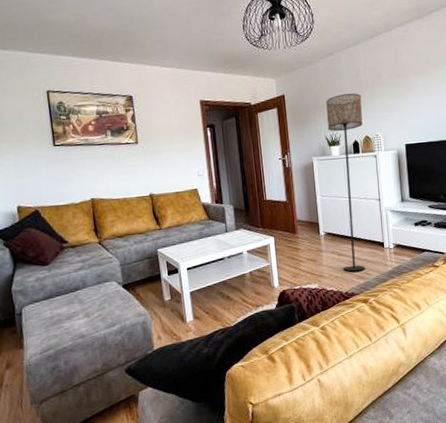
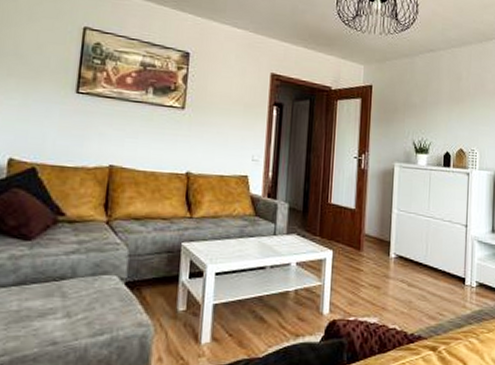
floor lamp: present [326,93,366,272] -> none [412,97,461,309]

